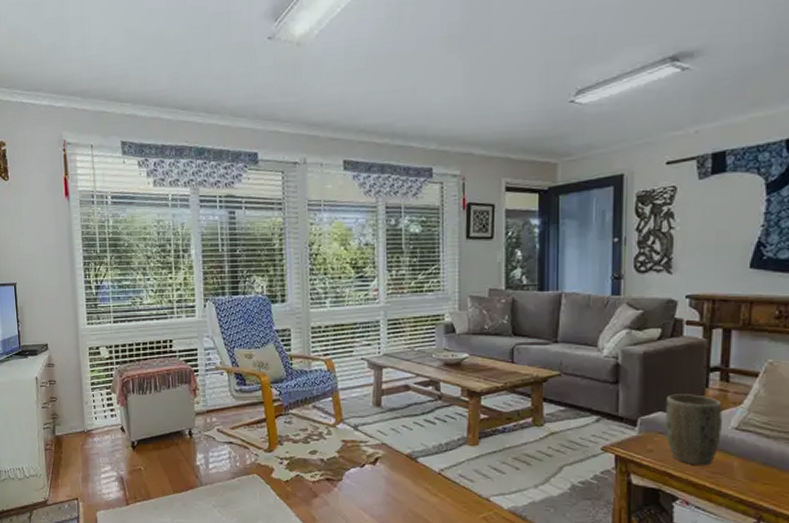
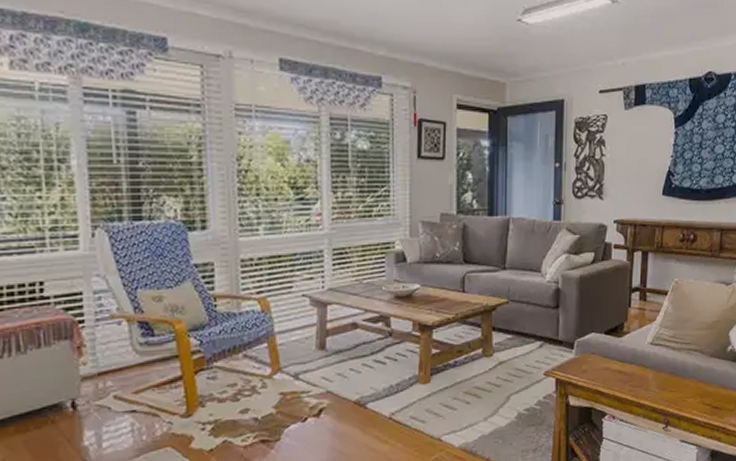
plant pot: present [665,394,723,466] -> none [597,314,641,381]

